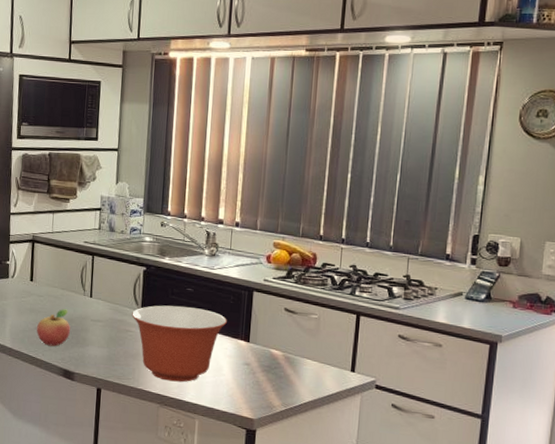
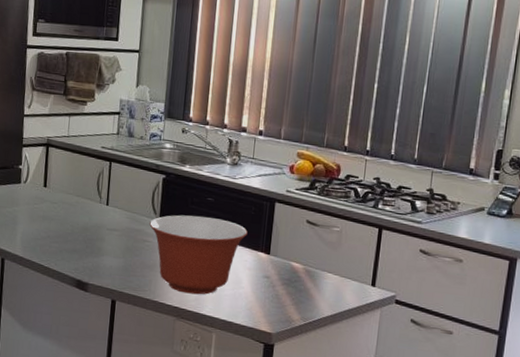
fruit: present [37,309,70,347] -> none [49,217,85,256]

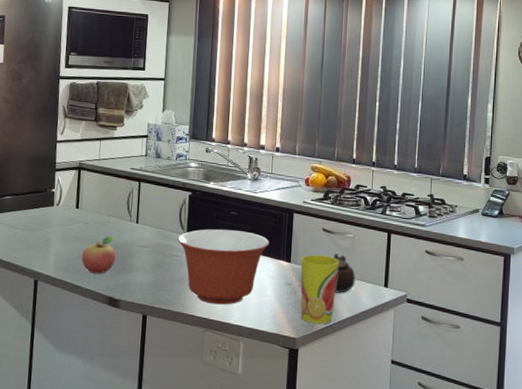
fruit: none [49,217,85,256] -> present [82,235,116,274]
cup: none [278,247,323,321] -> present [300,254,339,324]
teapot: none [316,247,341,290] -> present [334,253,356,293]

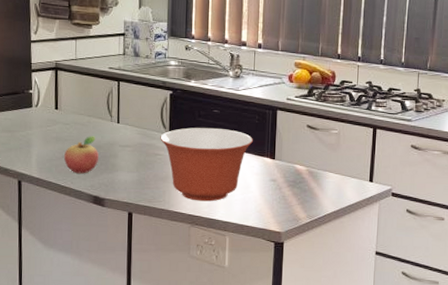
cup: present [300,254,339,324] -> none [285,151,324,218]
teapot: present [334,253,356,293] -> none [318,149,341,189]

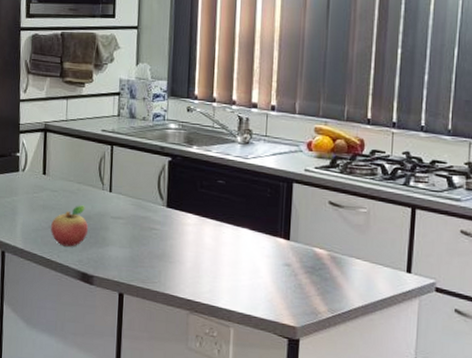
mixing bowl: present [160,127,253,202] -> none [156,199,264,286]

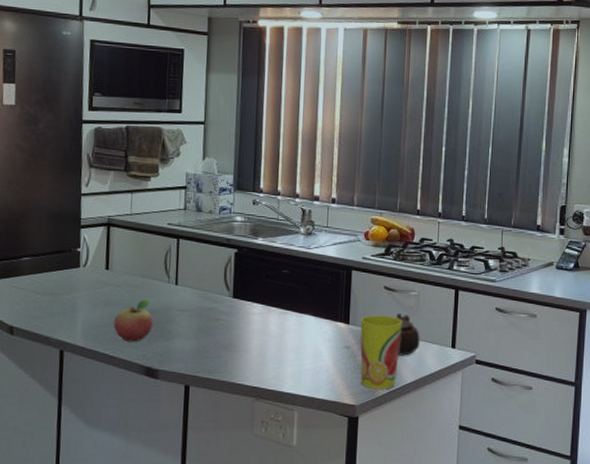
cup: none [302,231,350,312] -> present [360,315,402,389]
teapot: none [343,230,371,278] -> present [396,312,421,356]

